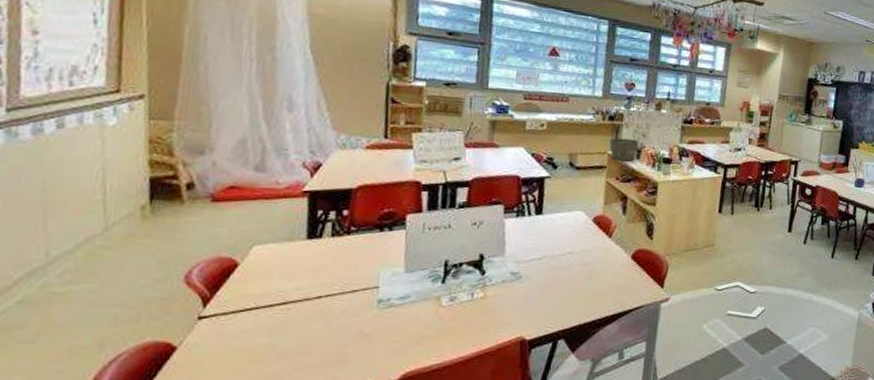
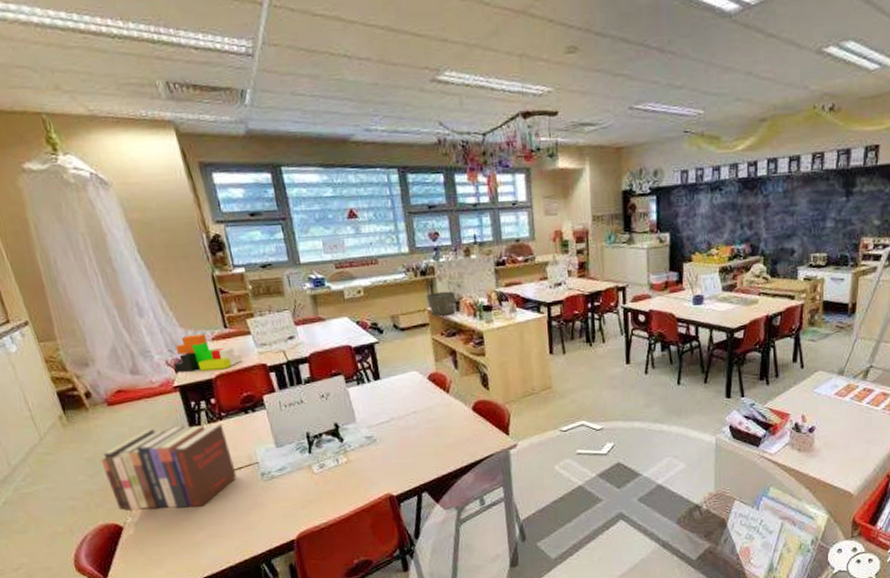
books: none [177,234,349,332] -> present [100,424,237,511]
toy blocks: none [310,139,396,181] -> present [173,334,244,374]

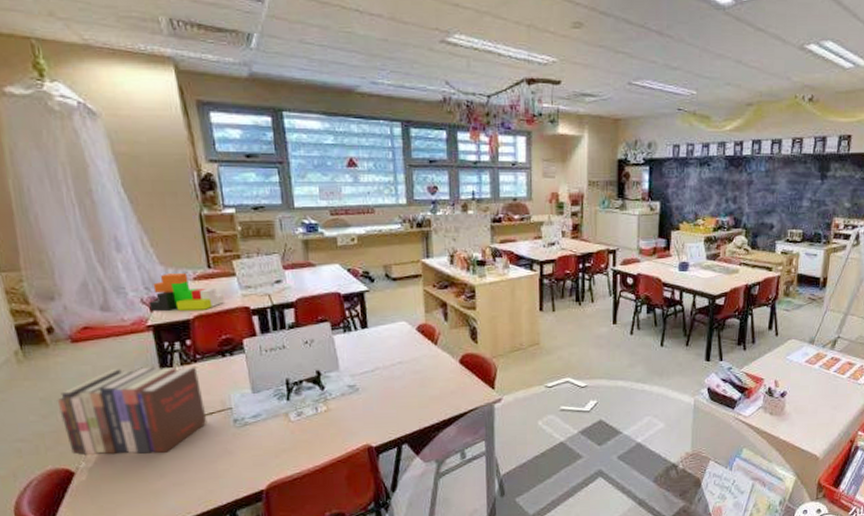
basket: present [426,291,456,316] -> none [420,244,450,268]

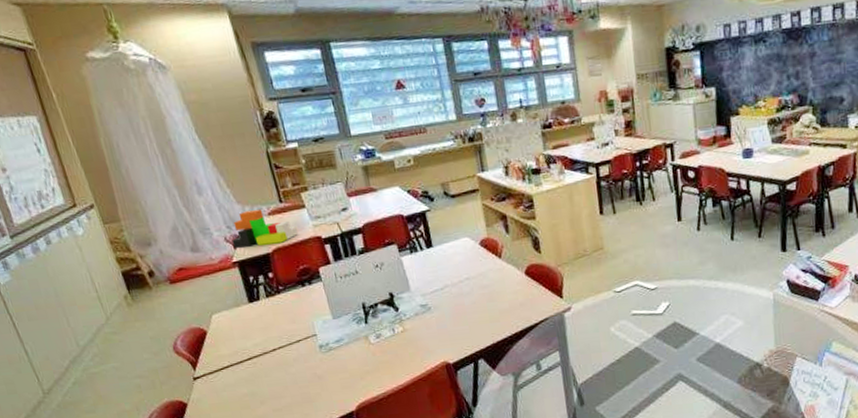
books: present [57,367,207,455] -> none [164,298,296,388]

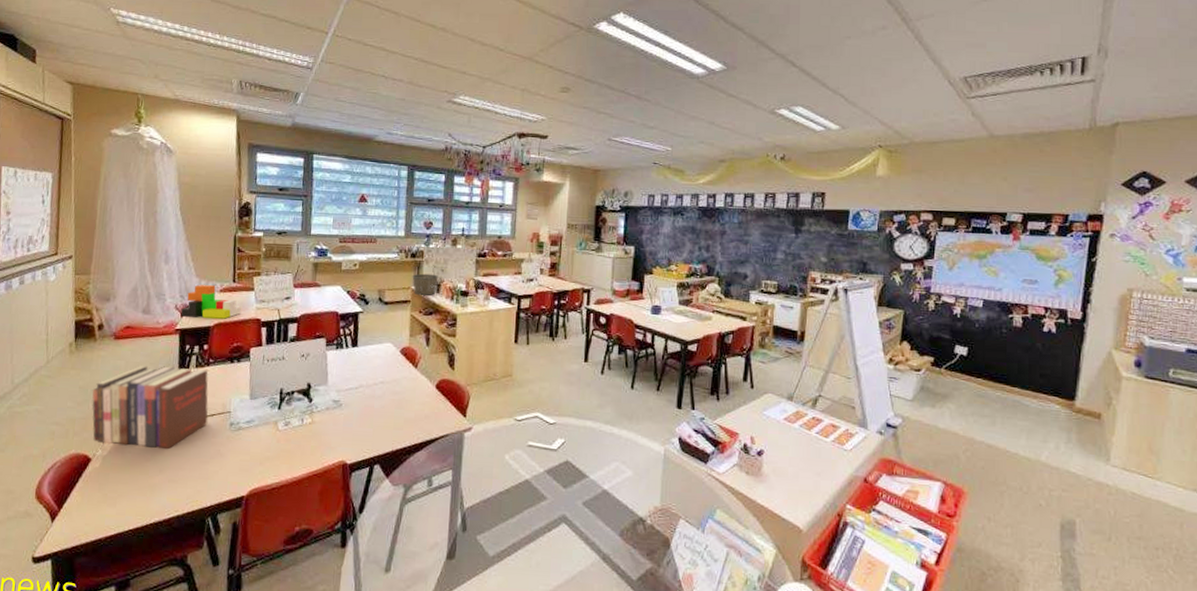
books: none [164,298,296,388] -> present [92,366,208,449]
basket: none [474,156,504,182] -> present [412,273,438,295]

